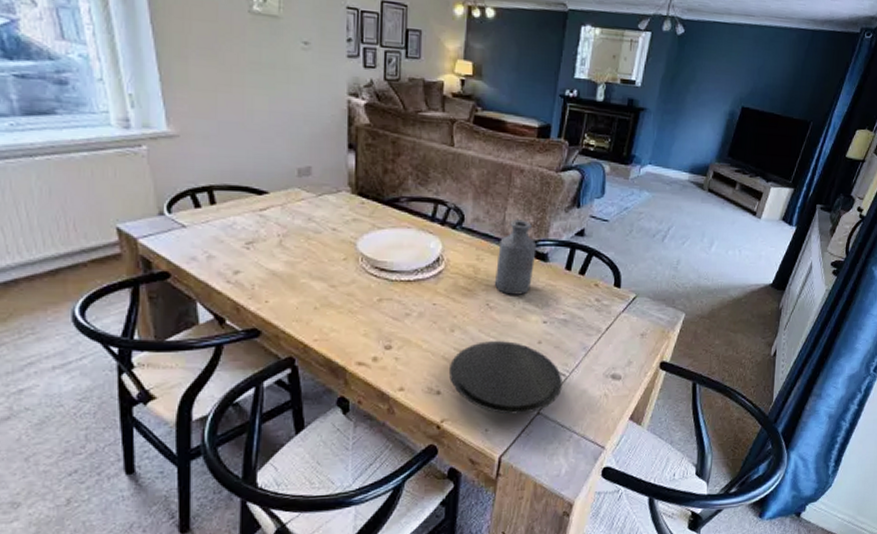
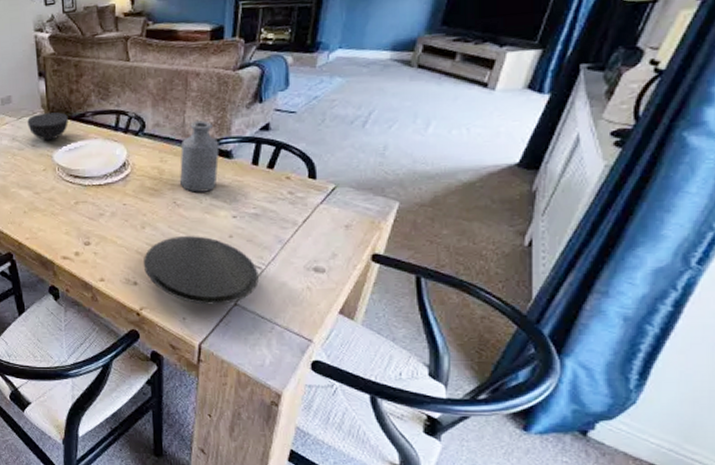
bowl: none [329,192,379,225] -> present [27,112,69,141]

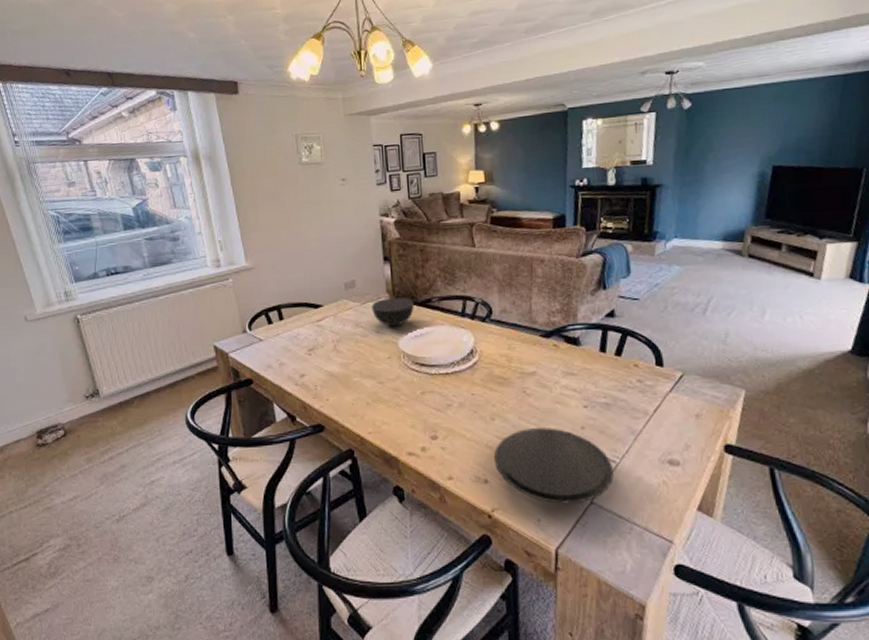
bottle: present [179,120,220,193] -> none [528,307,567,381]

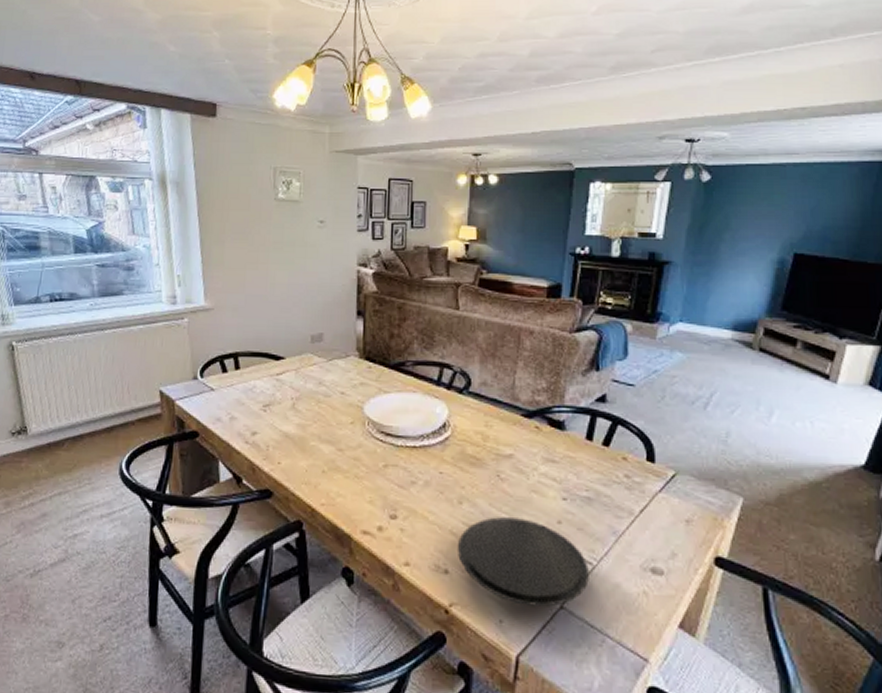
bowl: present [371,297,414,327] -> none [338,357,385,389]

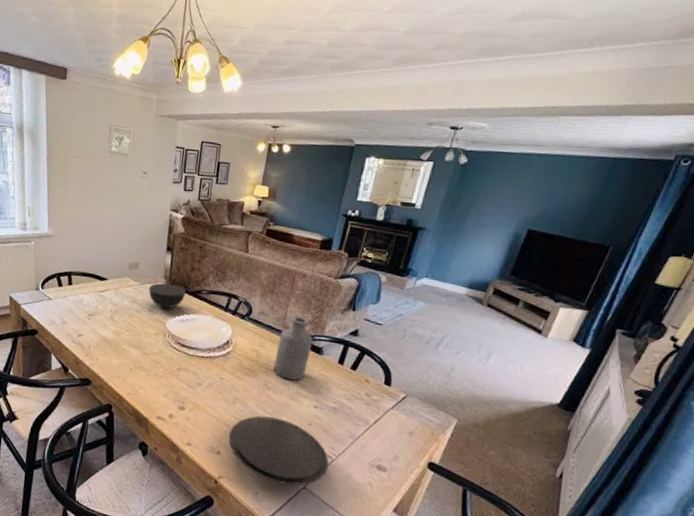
bowl: none [338,357,385,389] -> present [148,283,186,309]
bottle: none [504,384,551,467] -> present [273,316,313,381]

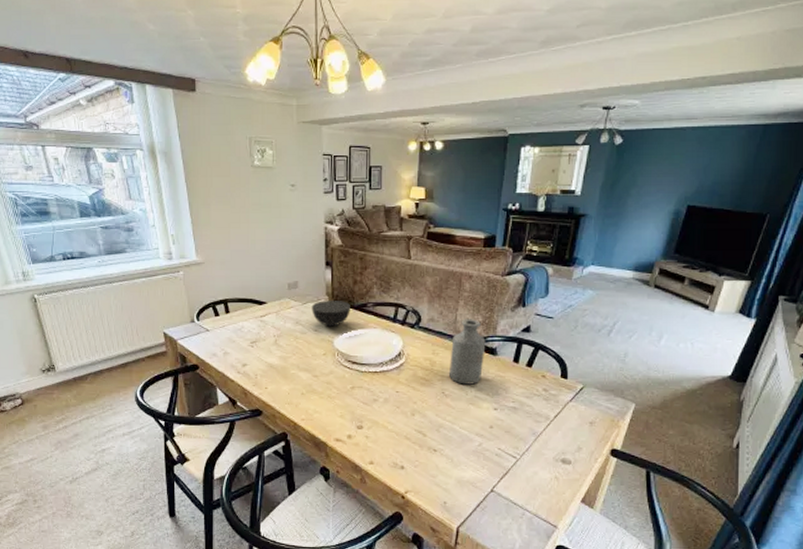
plate: present [228,415,329,486] -> none [410,425,514,491]

